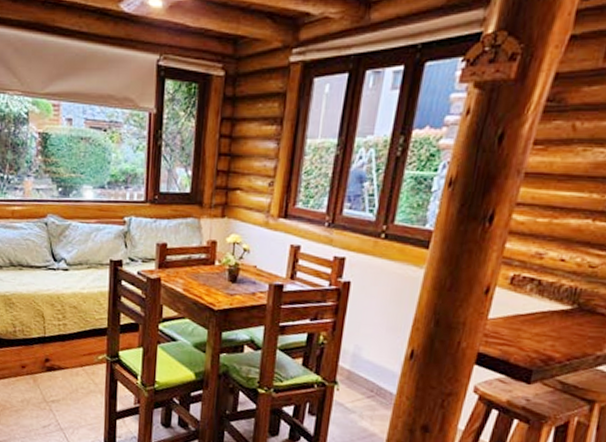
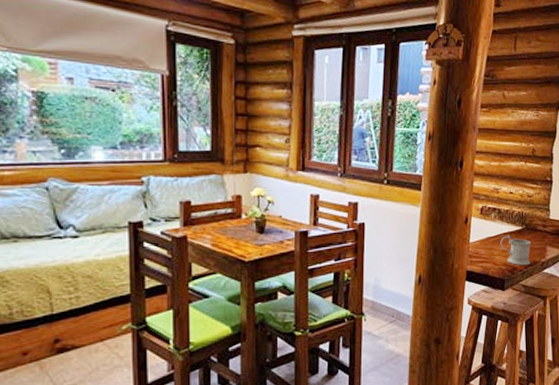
mug: none [533,314,583,357] -> present [500,235,531,266]

